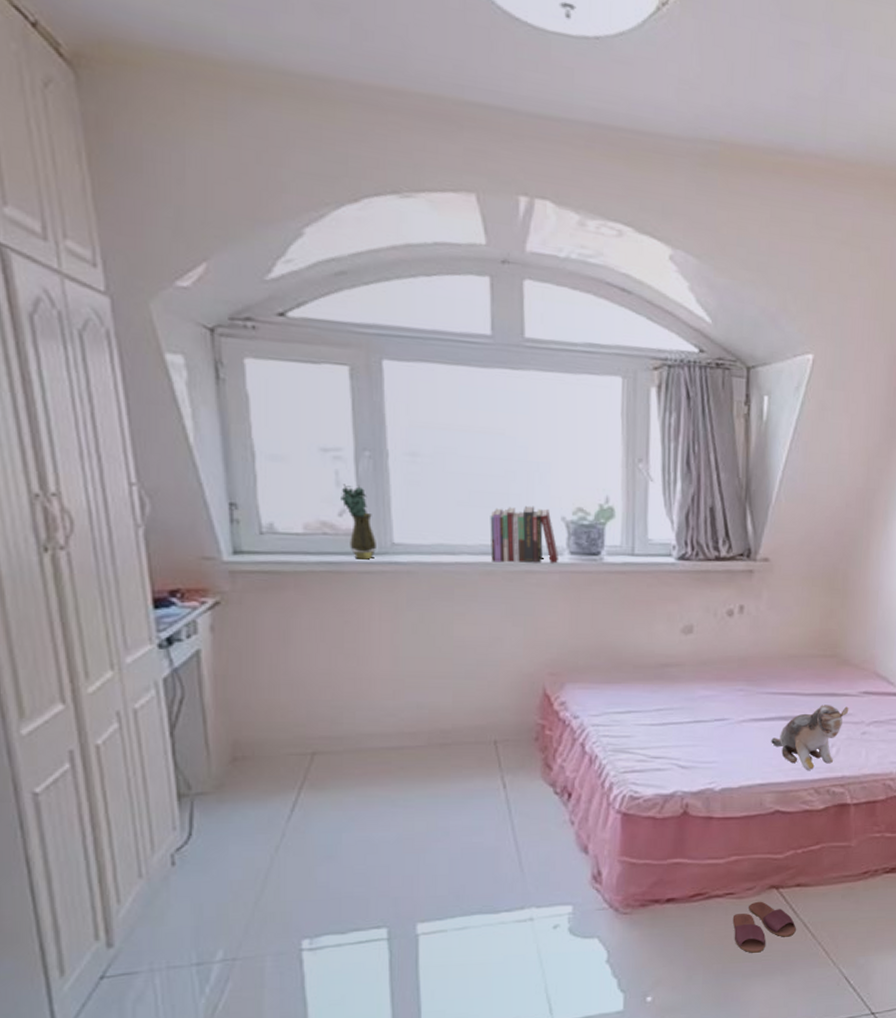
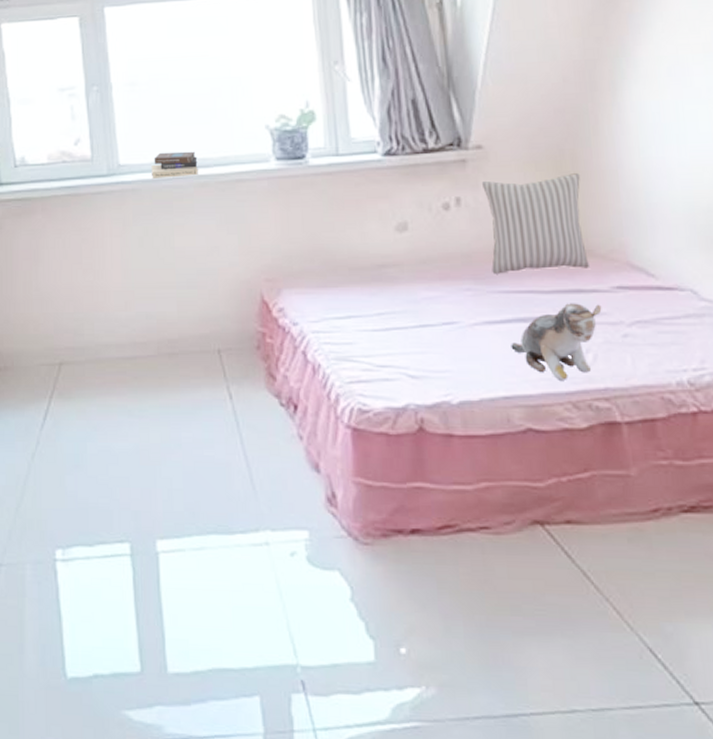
vase: present [341,484,376,560] -> none [75,116,106,182]
books: none [431,534,485,563] -> present [151,151,198,179]
books: present [490,505,558,564] -> none [200,118,265,174]
slippers: present [732,901,796,953] -> none [491,539,573,605]
pillow: none [763,591,848,677] -> present [481,173,591,274]

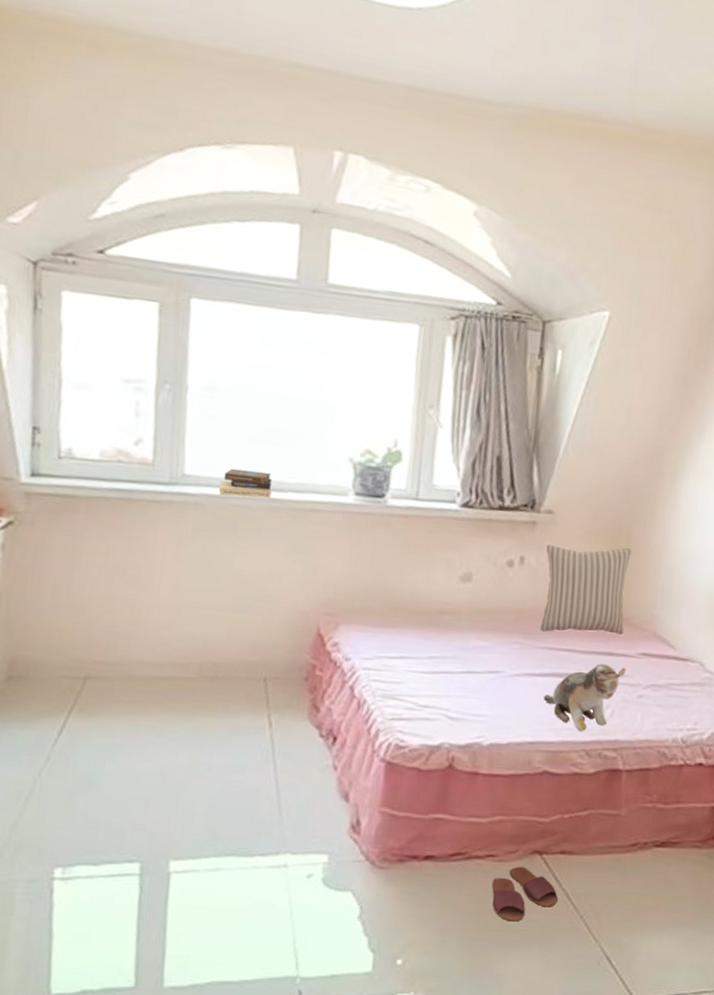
slippers: none [491,539,573,605] -> present [492,866,558,922]

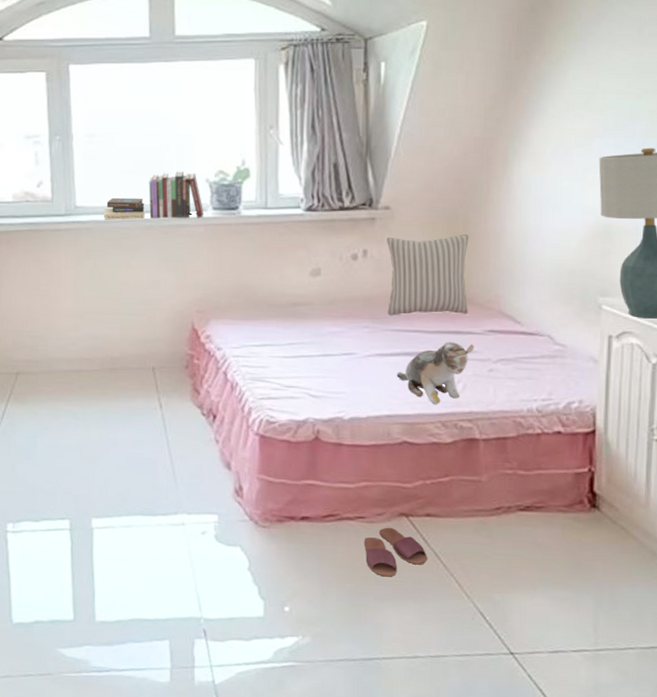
books: none [277,445,344,504] -> present [149,171,203,219]

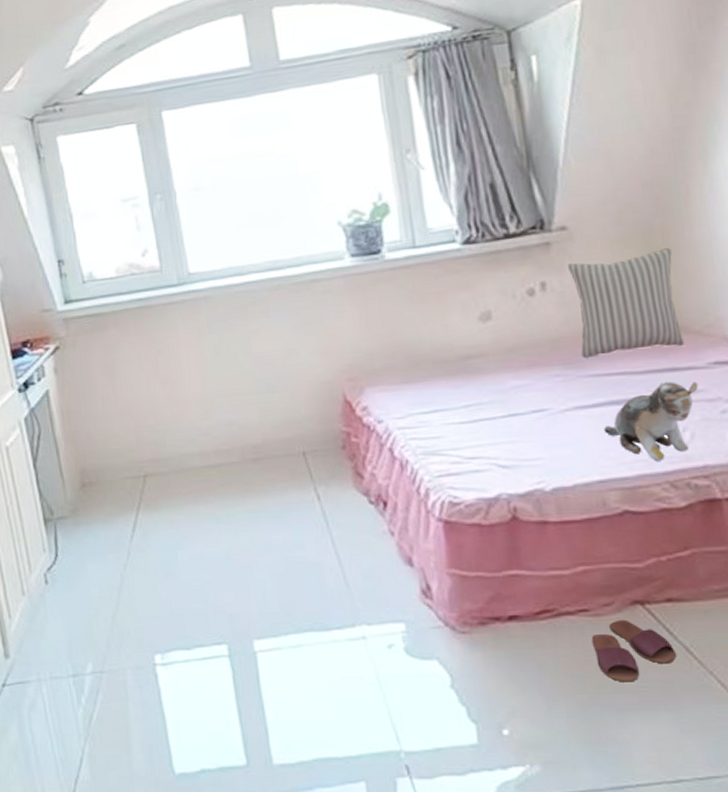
books: present [104,197,145,220] -> none [222,254,271,285]
books: present [149,171,203,219] -> none [270,216,340,277]

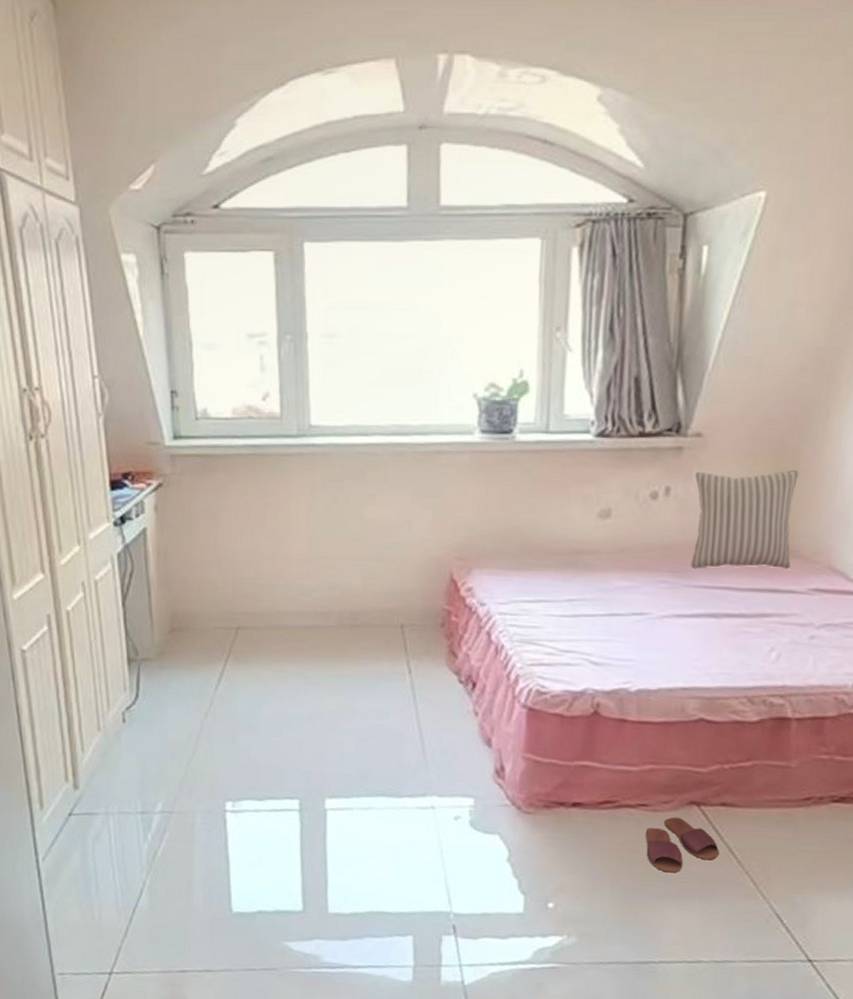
plush toy: present [604,381,699,461] -> none [697,602,795,676]

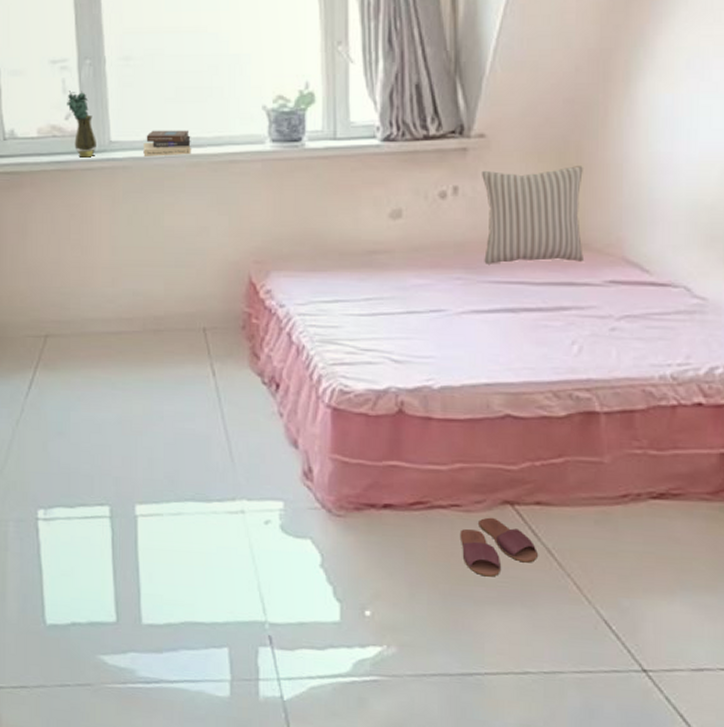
vase: none [264,368,295,442] -> present [67,90,96,158]
books: none [345,415,396,444] -> present [143,130,191,156]

